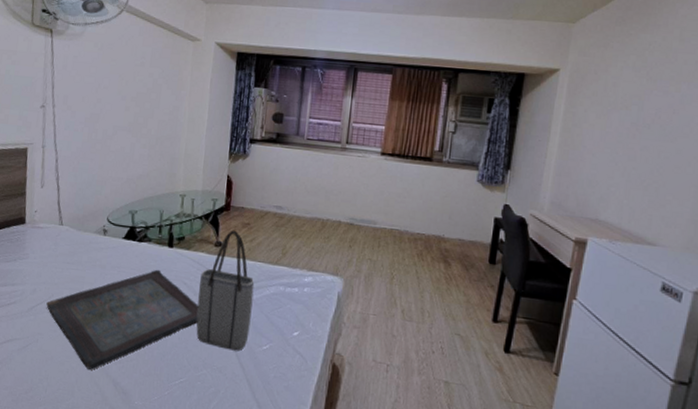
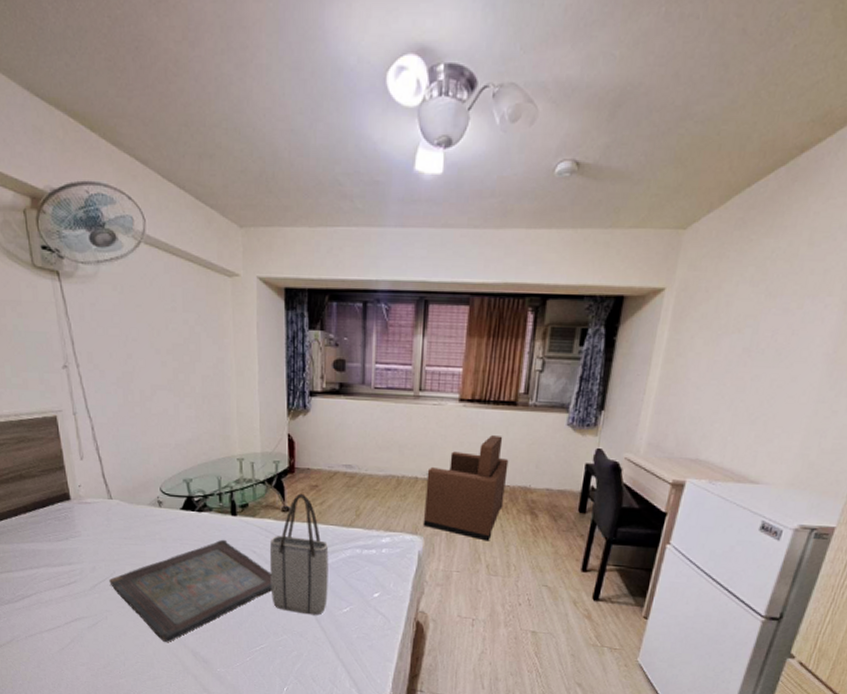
armchair: none [344,187,424,286] -> present [424,435,509,541]

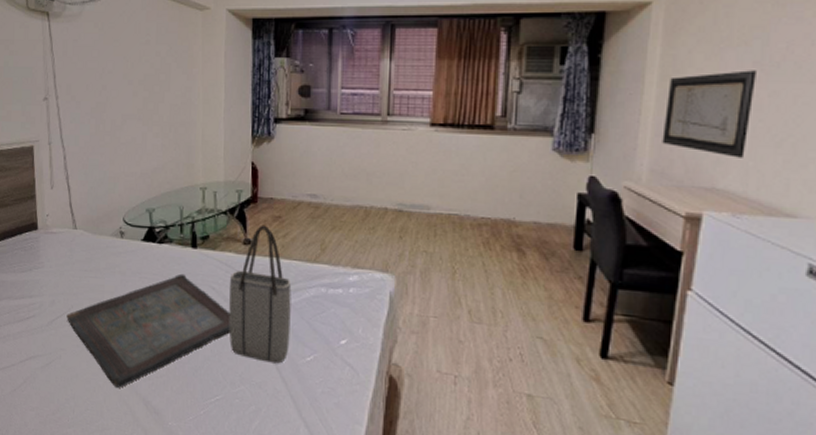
armchair: present [424,435,509,541] -> none [395,162,488,282]
wall art: none [660,355,744,433] -> present [662,70,756,158]

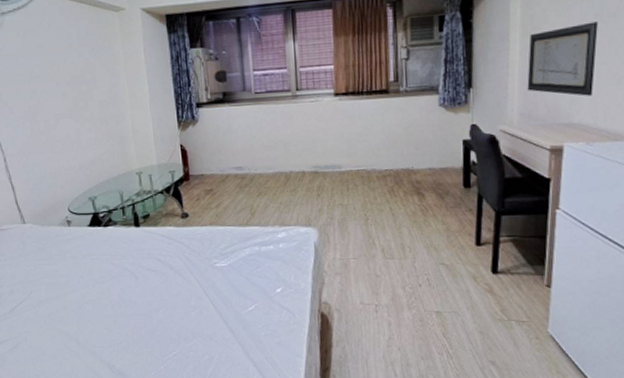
serving tray: present [66,273,231,388] -> none [27,250,178,358]
tote bag: present [228,225,292,364] -> none [173,199,233,317]

